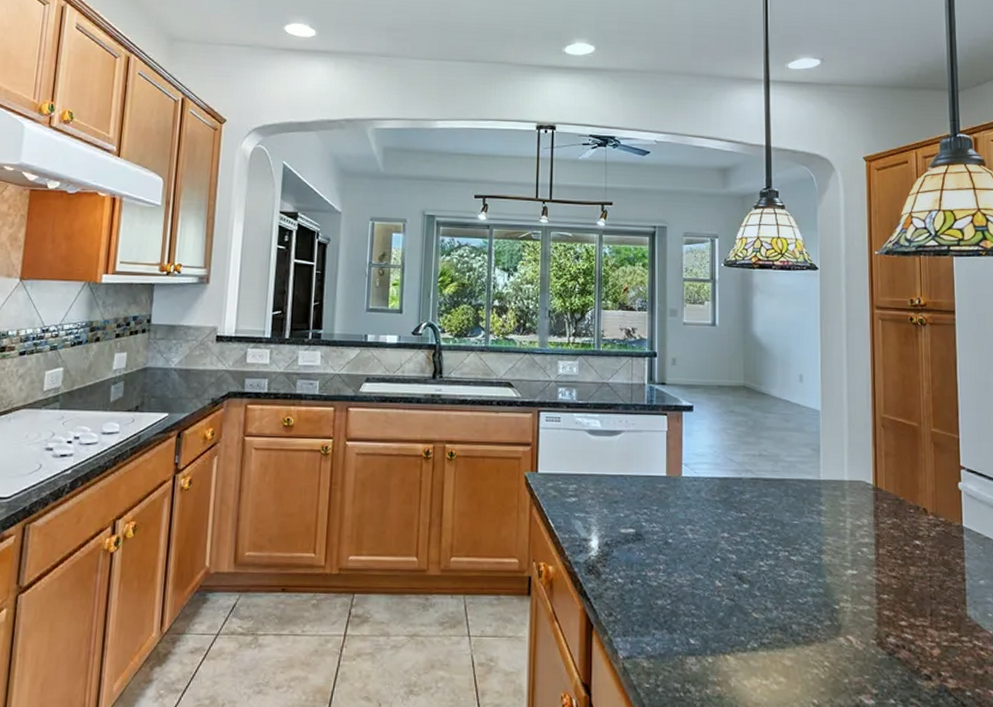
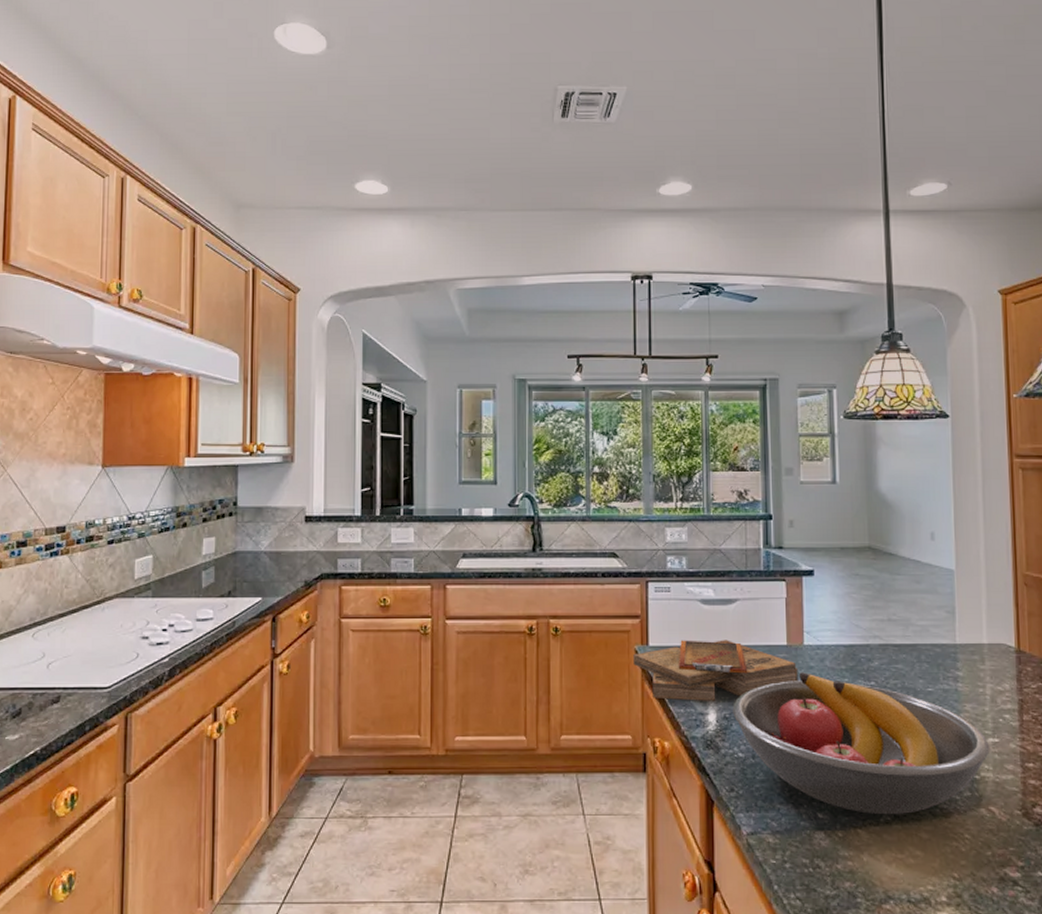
clipboard: none [523,468,676,528] -> present [633,640,798,701]
fruit bowl: none [614,502,848,642] -> present [733,672,989,815]

